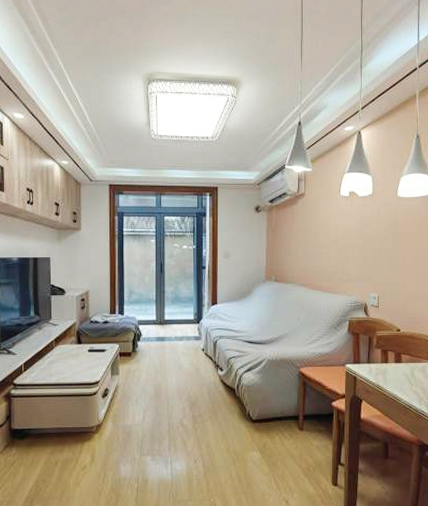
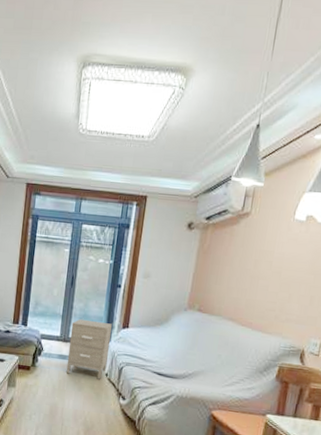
nightstand: none [165,301,202,355] -> present [66,318,112,380]

